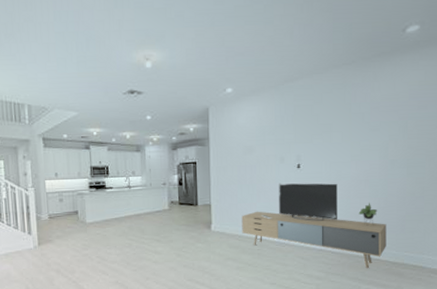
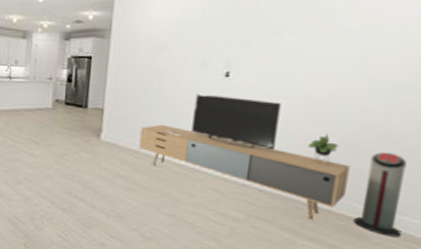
air purifier: none [394,210,423,271] -> present [353,151,408,238]

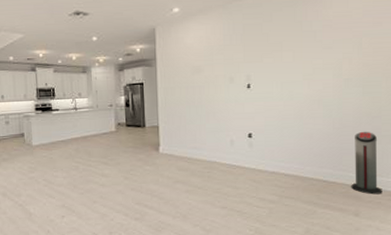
media console: present [139,93,351,219] -> none [190,103,342,191]

